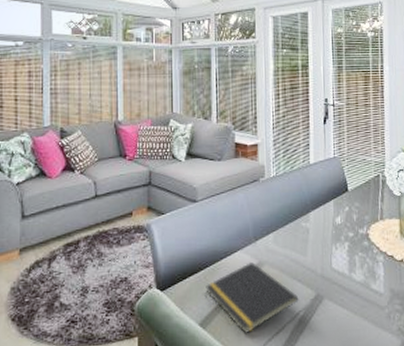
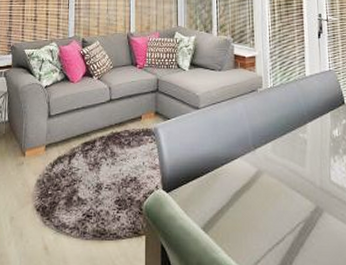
notepad: present [205,262,299,333] -> none [208,170,299,241]

